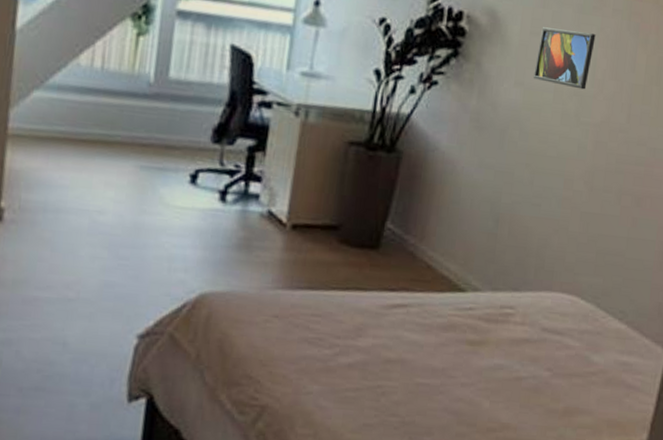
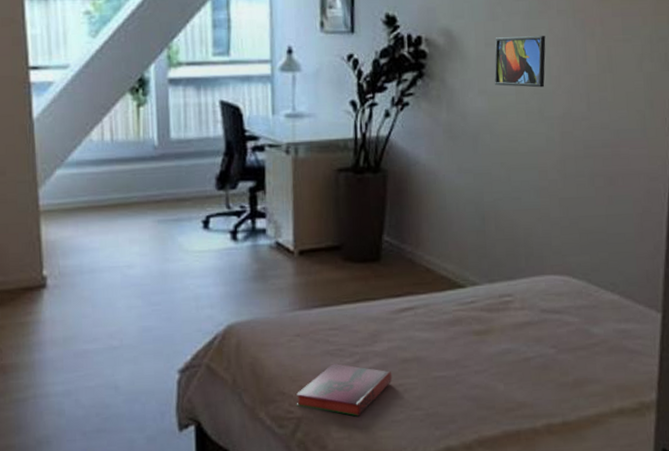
hardback book: none [262,353,372,414] -> present [296,363,393,416]

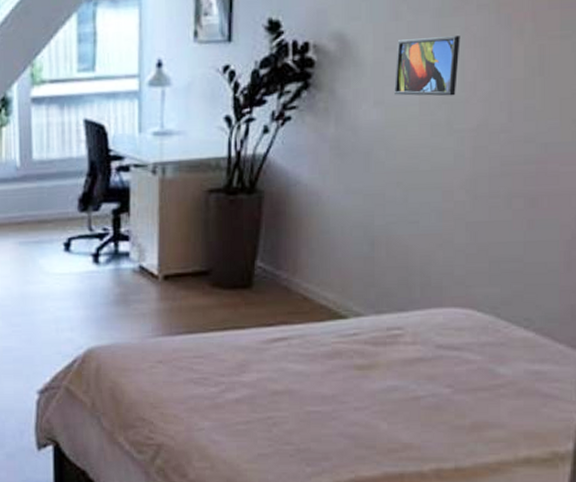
hardback book: present [296,363,393,416] -> none [156,392,261,447]

